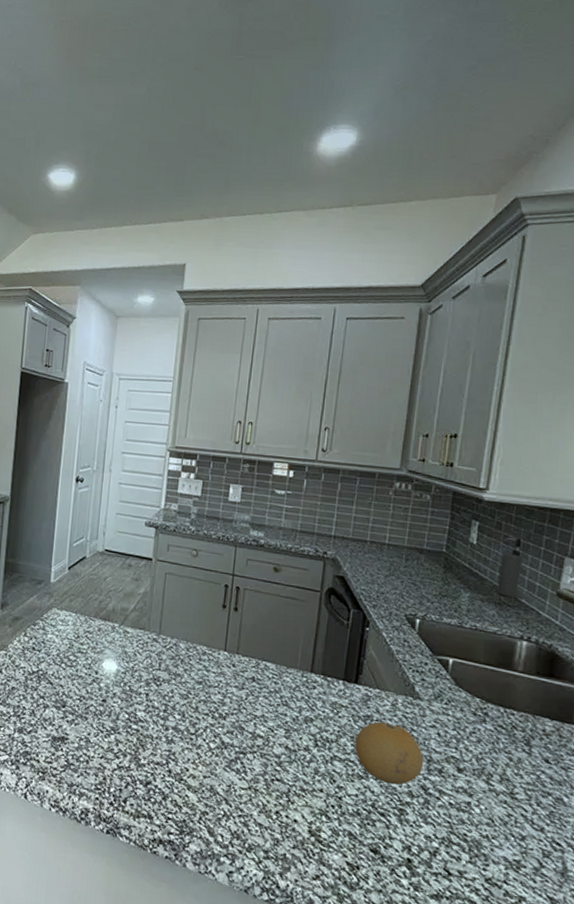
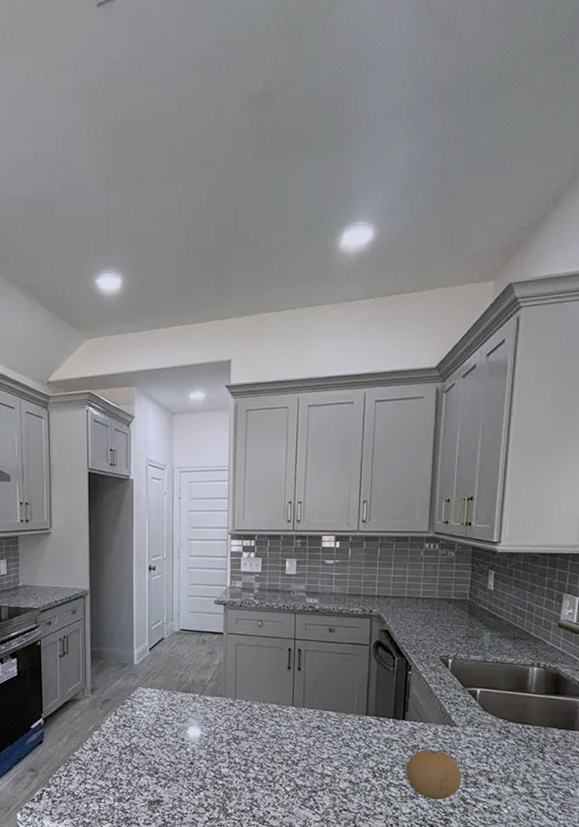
soap dispenser: present [497,538,528,600] -> none [512,581,536,633]

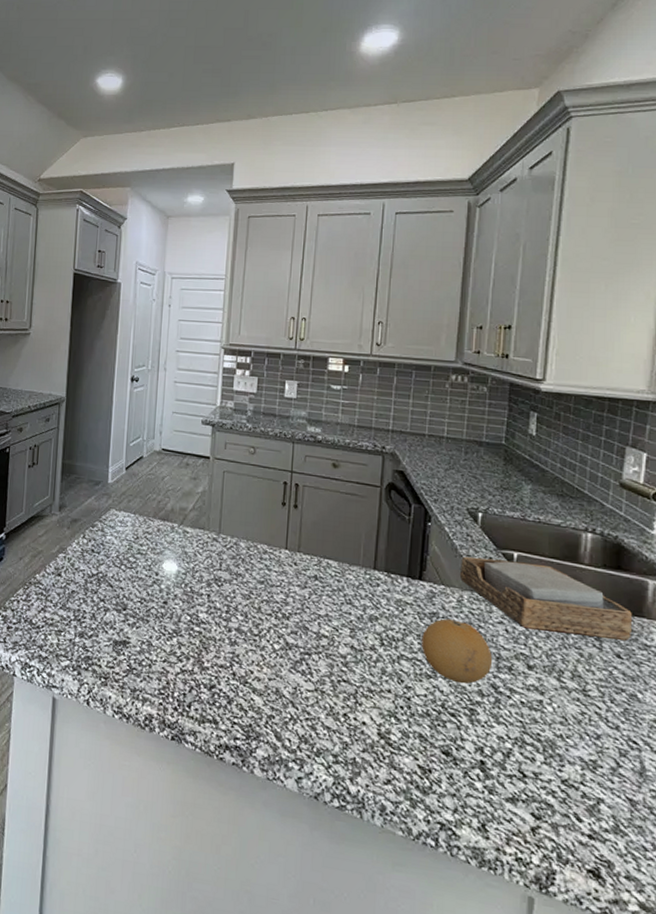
napkin holder: none [434,696,568,751] -> present [459,556,633,642]

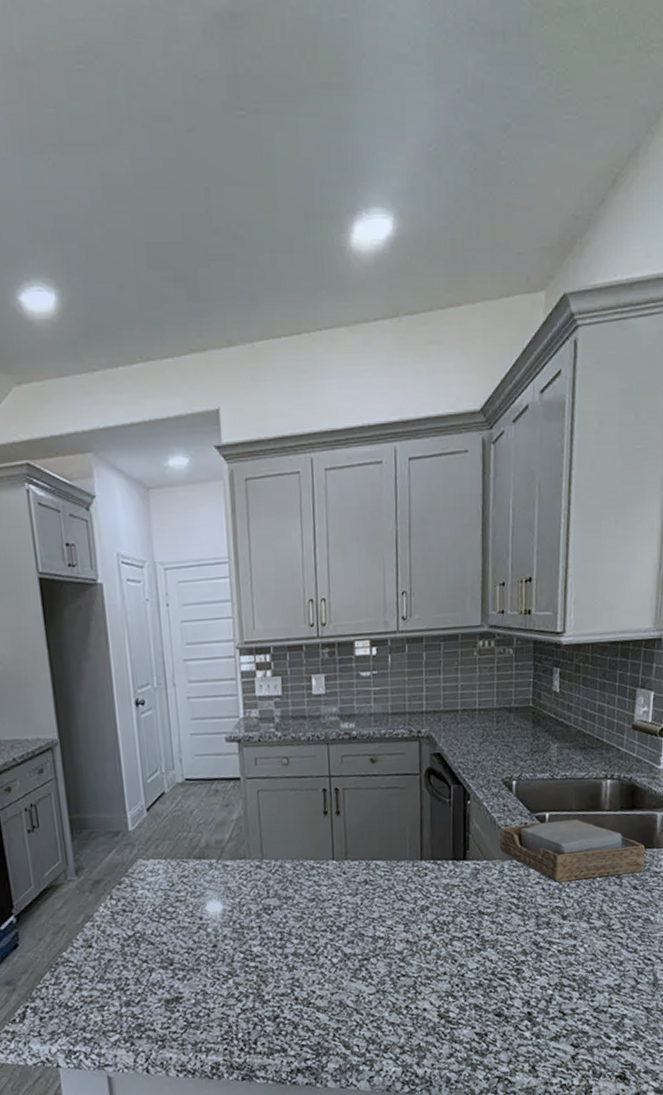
fruit: present [421,618,493,684] -> none [470,890,533,949]

